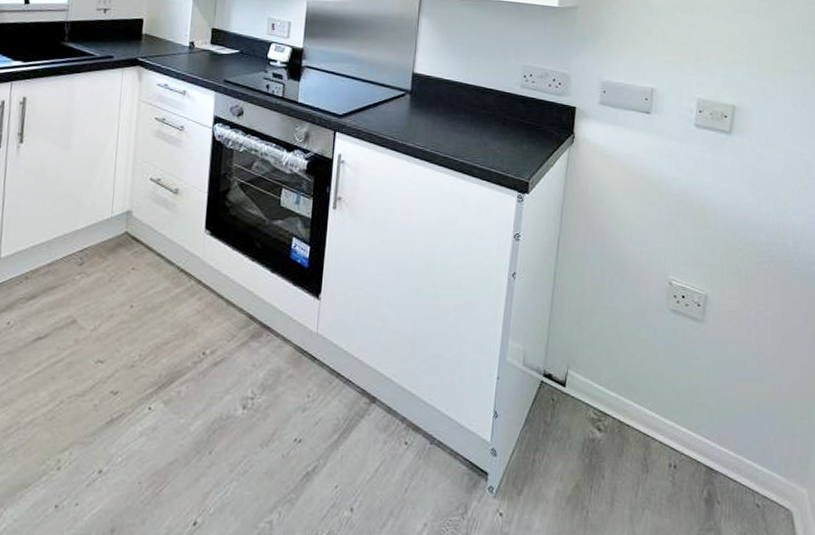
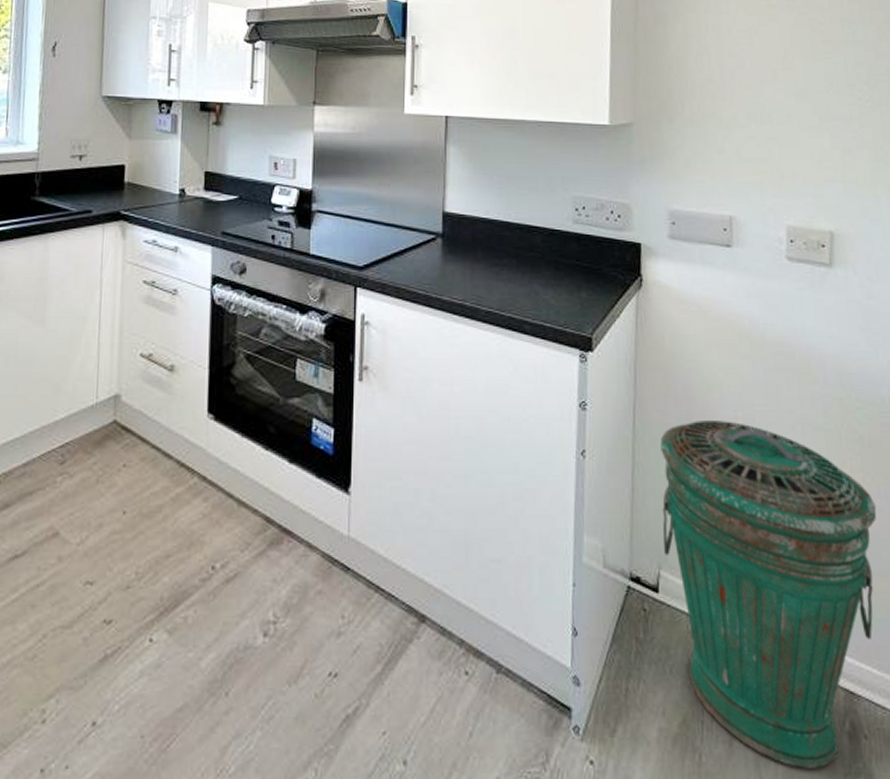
trash can: none [572,253,746,524] -> present [660,421,877,768]

